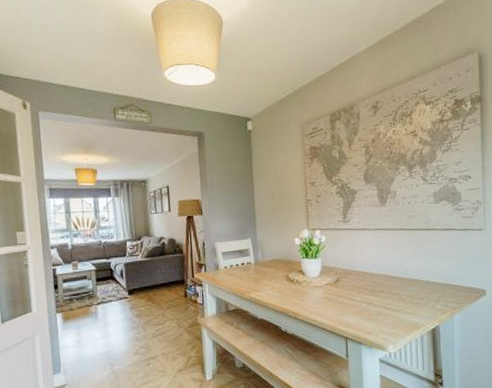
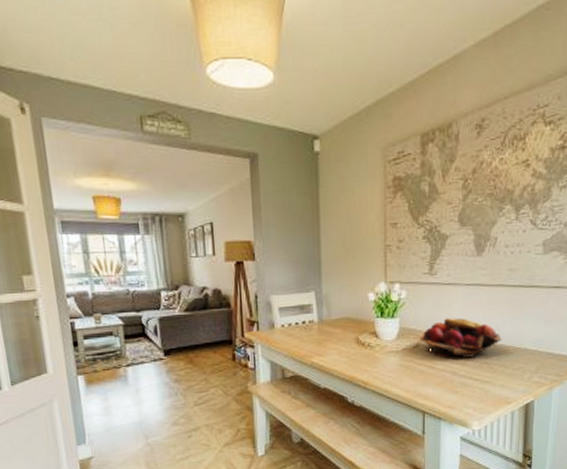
fruit basket: none [338,257,407,290] -> present [419,318,502,358]

